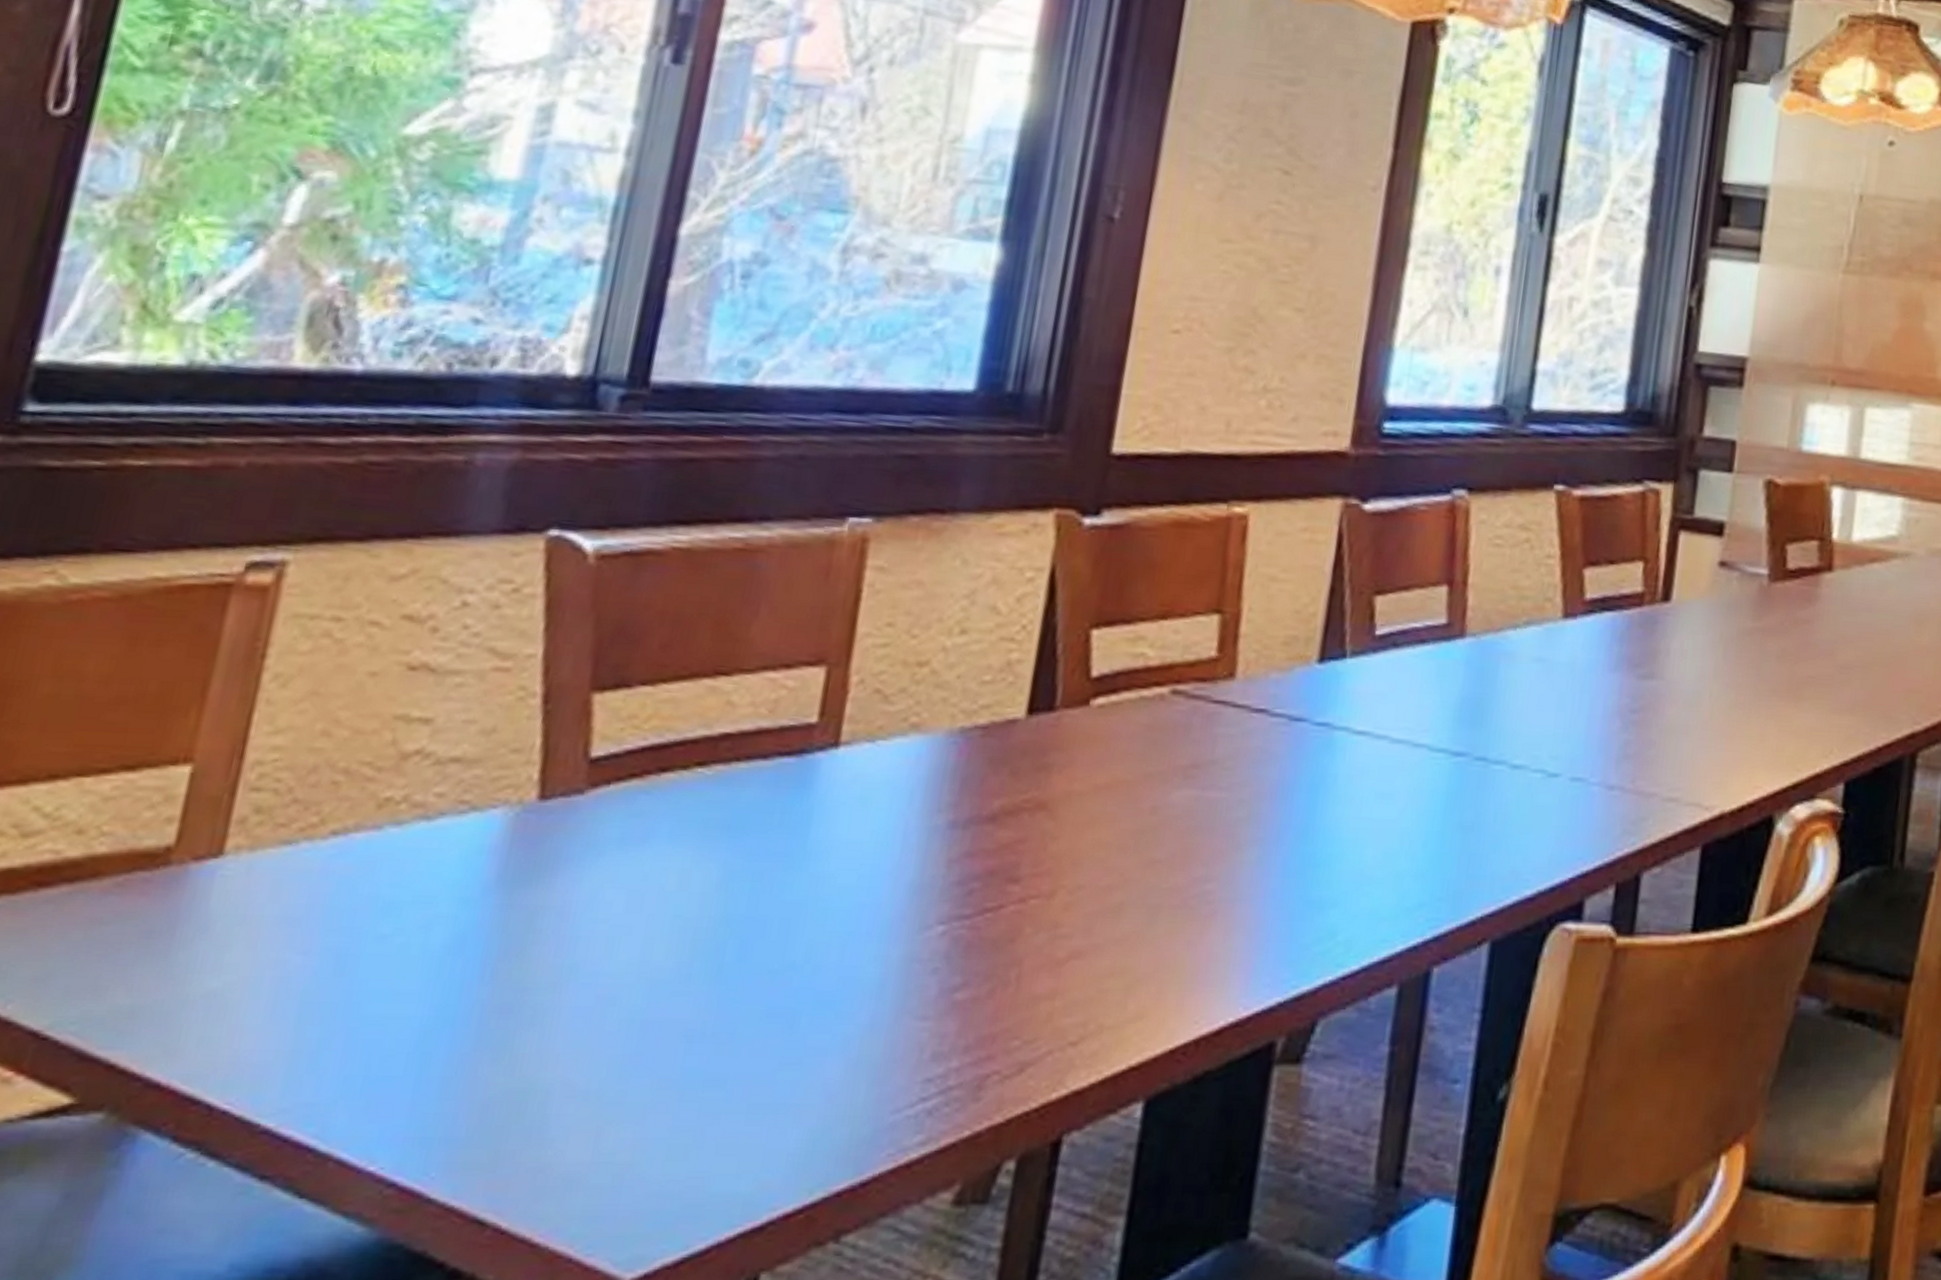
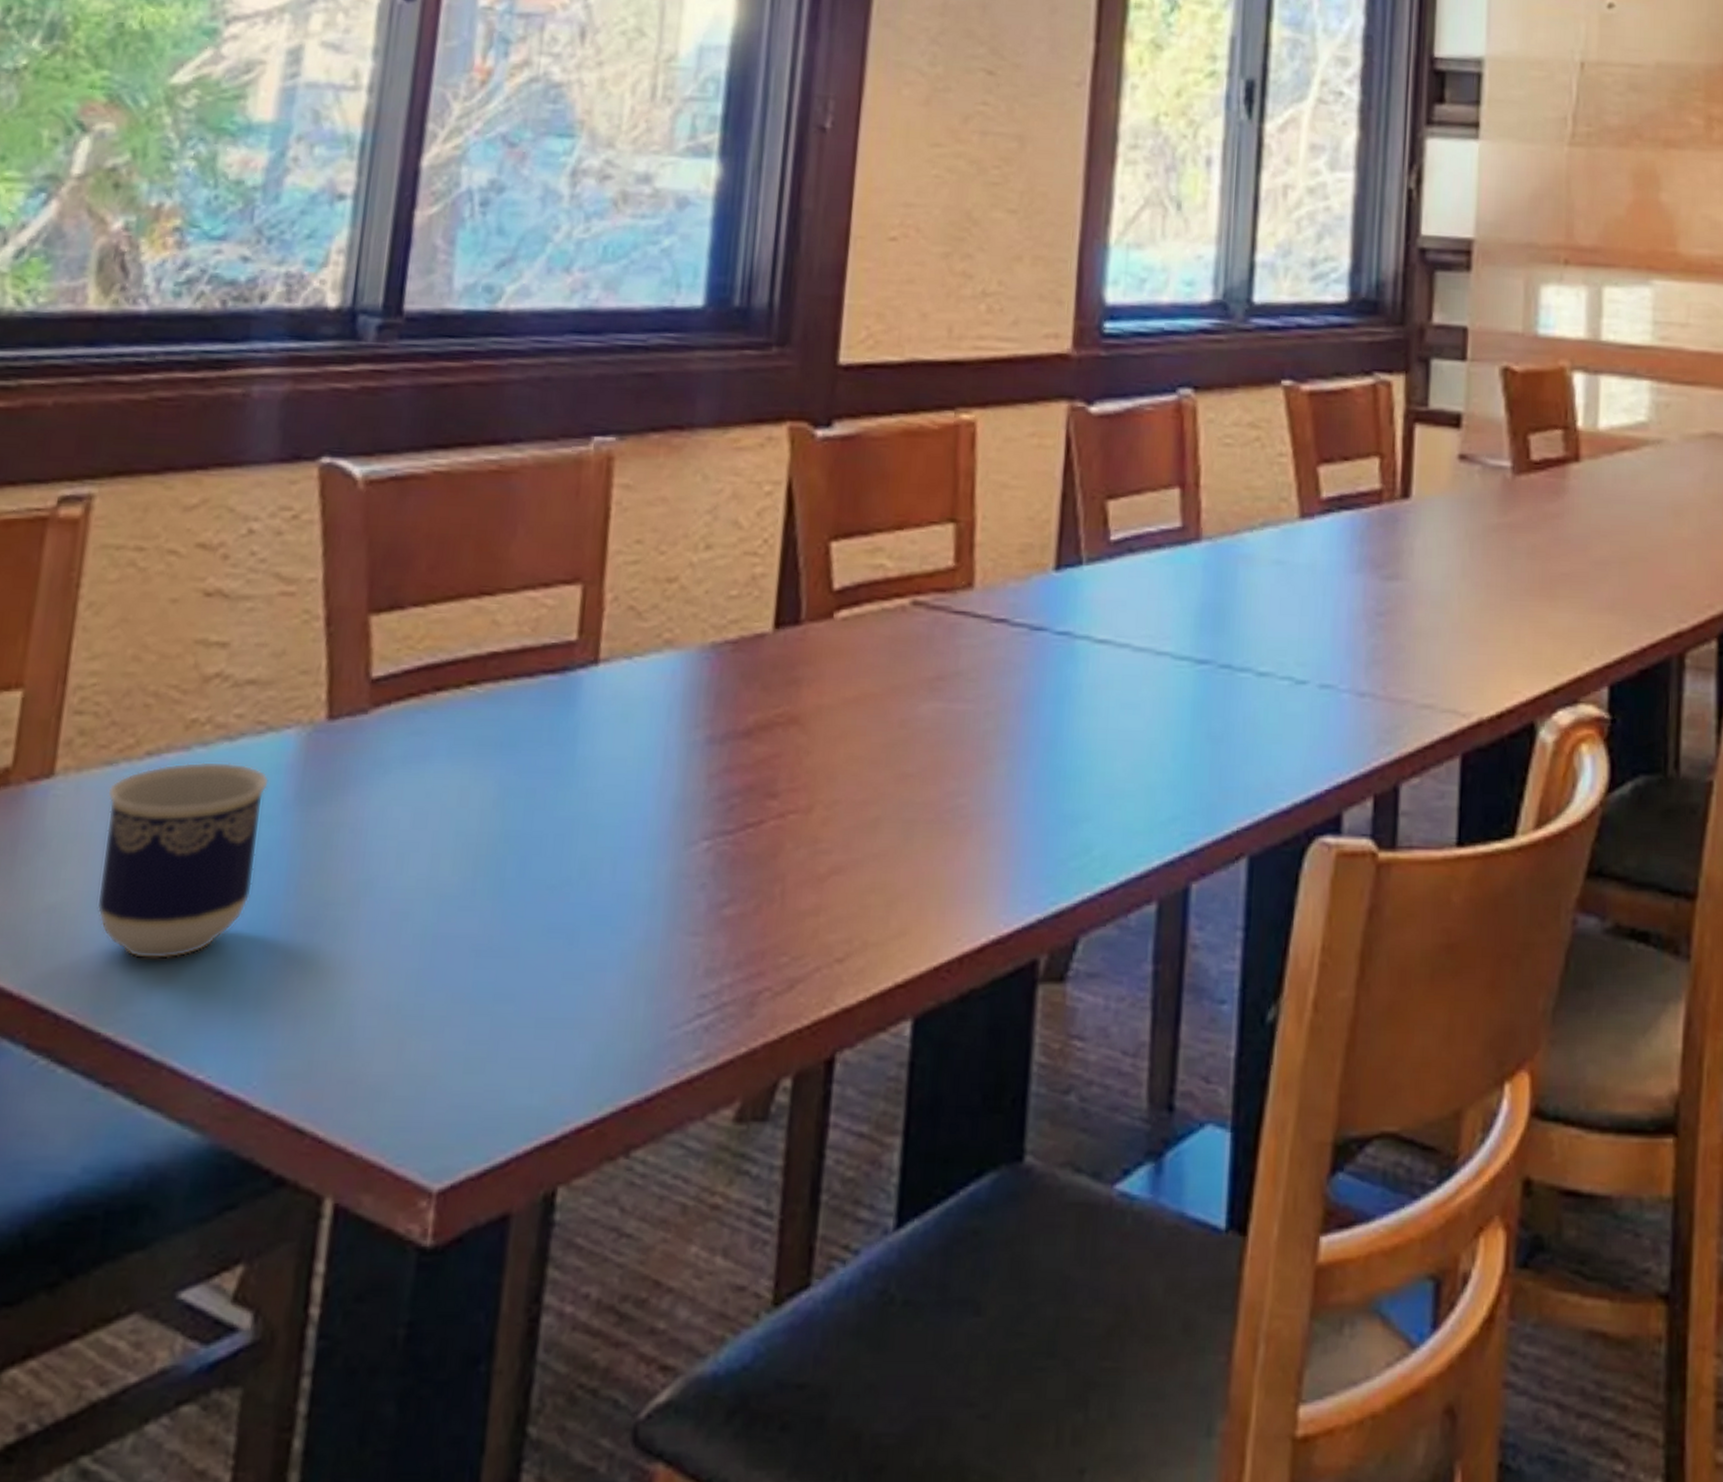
cup: none [264,842,470,1047] -> present [97,762,270,960]

